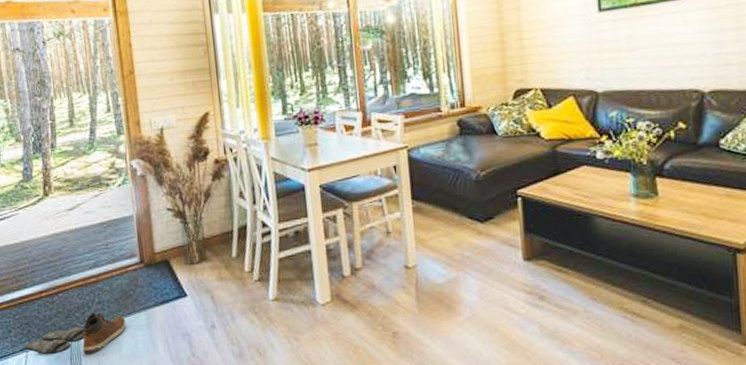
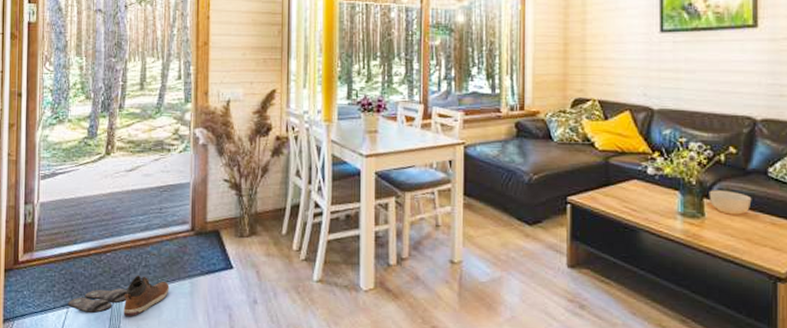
bowl: none [660,166,705,193] -> present [709,190,752,216]

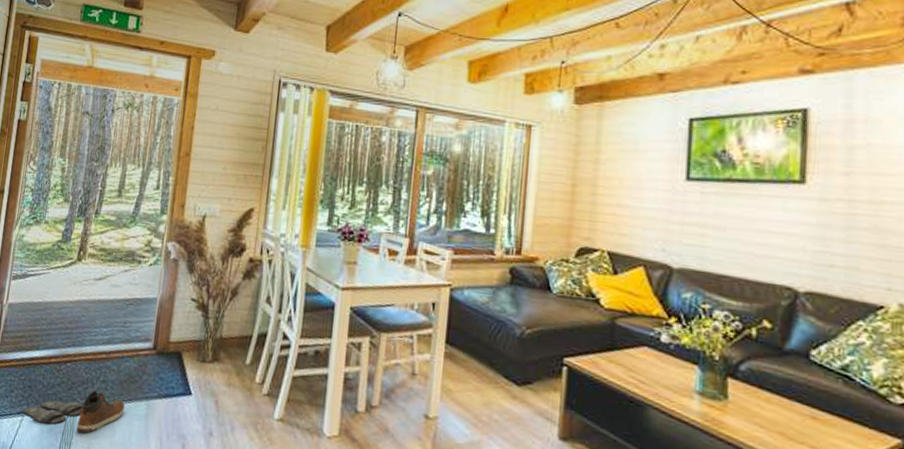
bowl: present [709,190,752,216] -> none [734,368,788,404]

